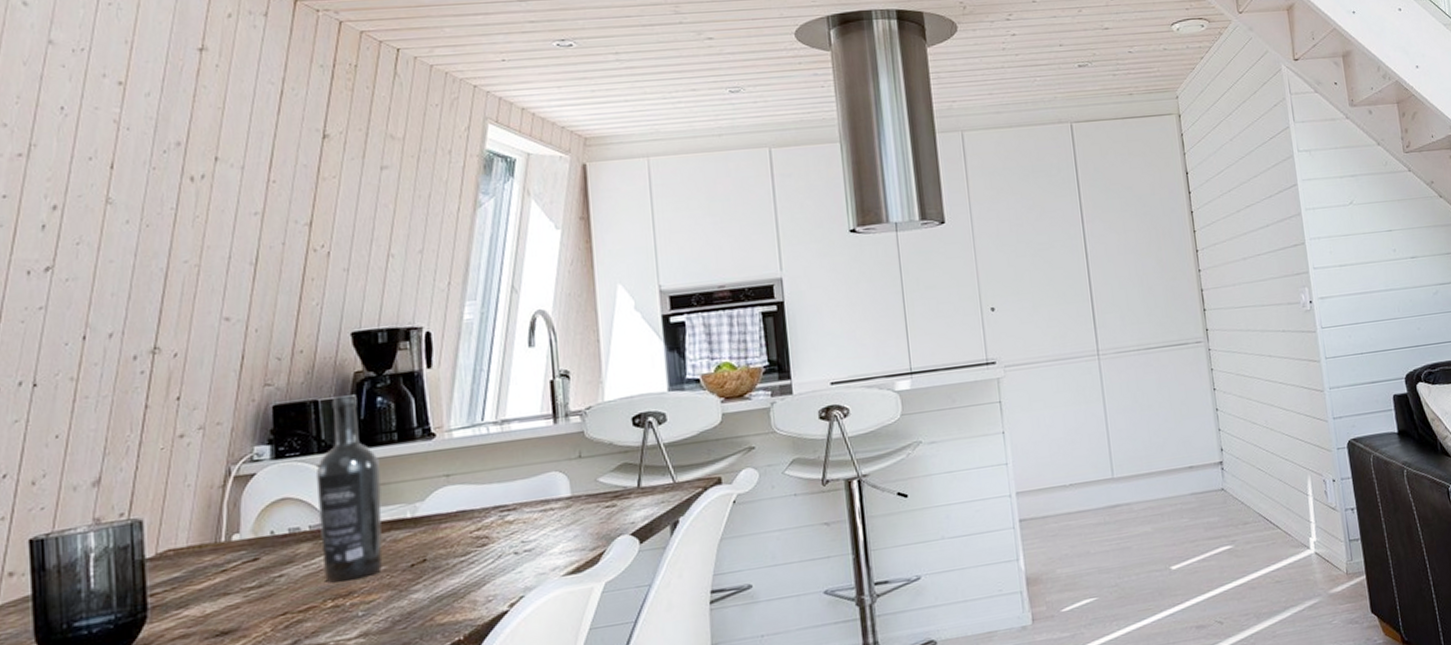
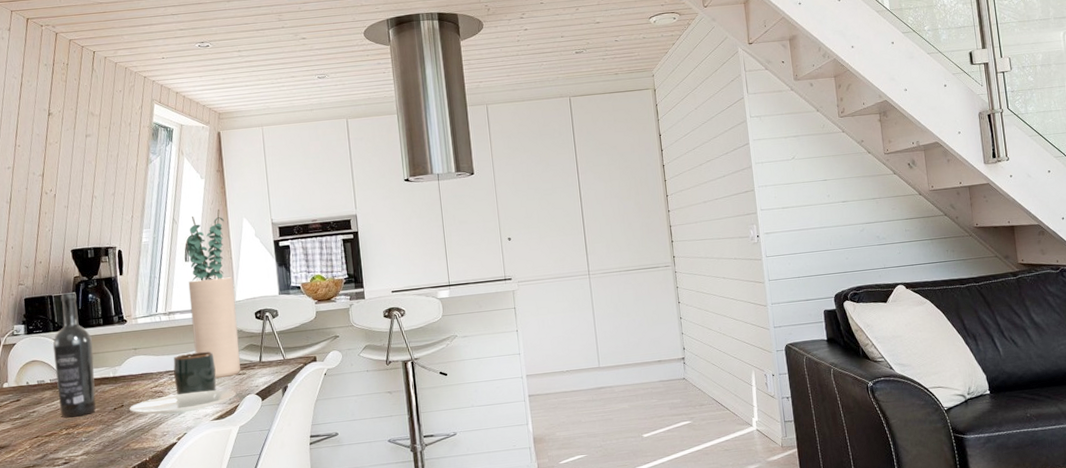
plate: none [434,530,601,572] -> present [129,389,236,415]
mug: none [506,475,572,542] -> present [173,351,217,396]
vase: none [531,271,610,515] -> present [186,208,241,379]

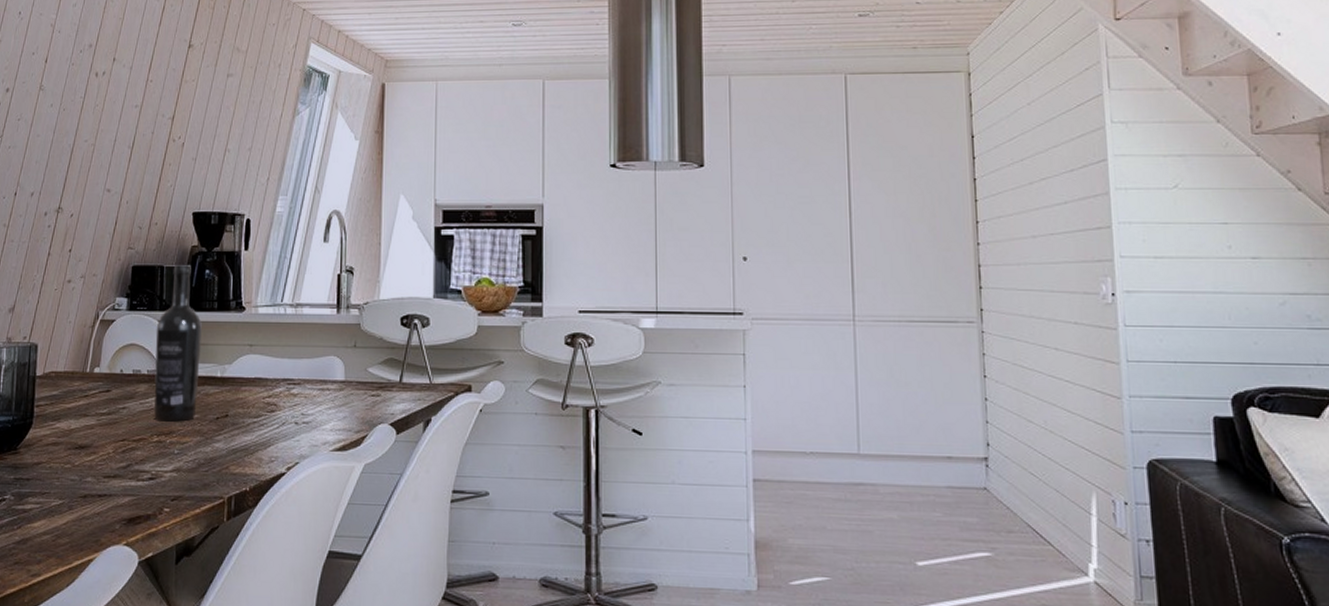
plate: present [129,389,236,415] -> none [234,410,365,436]
mug: present [173,351,217,396] -> none [292,359,344,413]
vase: present [186,208,241,379] -> none [321,179,380,398]

